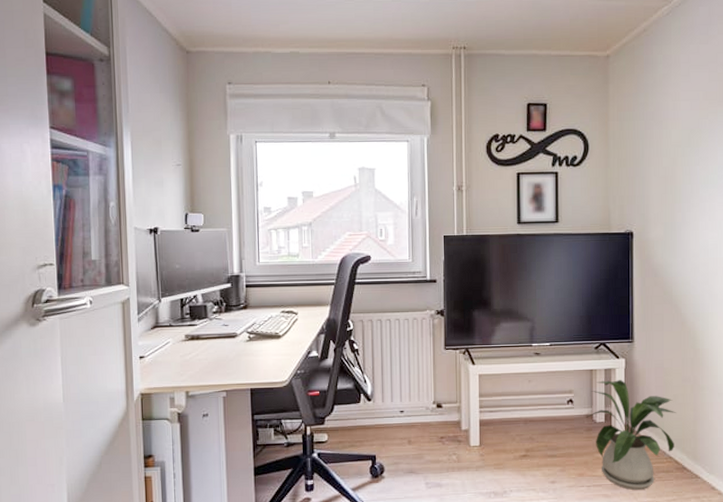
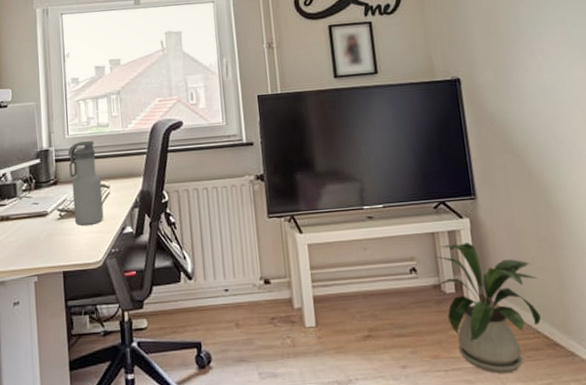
water bottle: none [258,269,291,348] -> present [67,141,104,226]

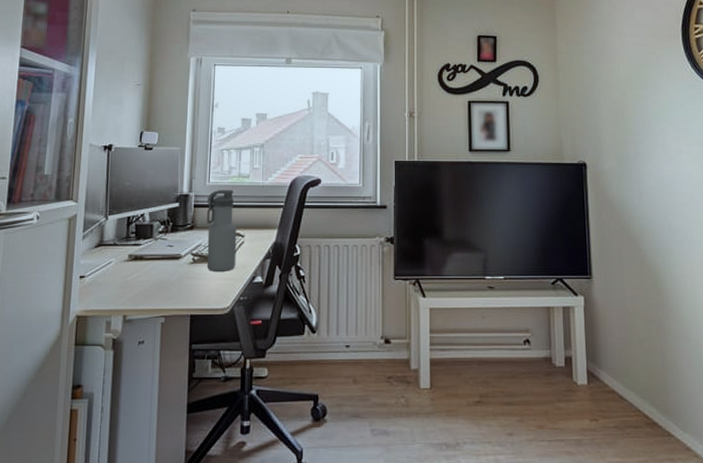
house plant: present [434,243,541,373] -> none [545,319,642,447]

